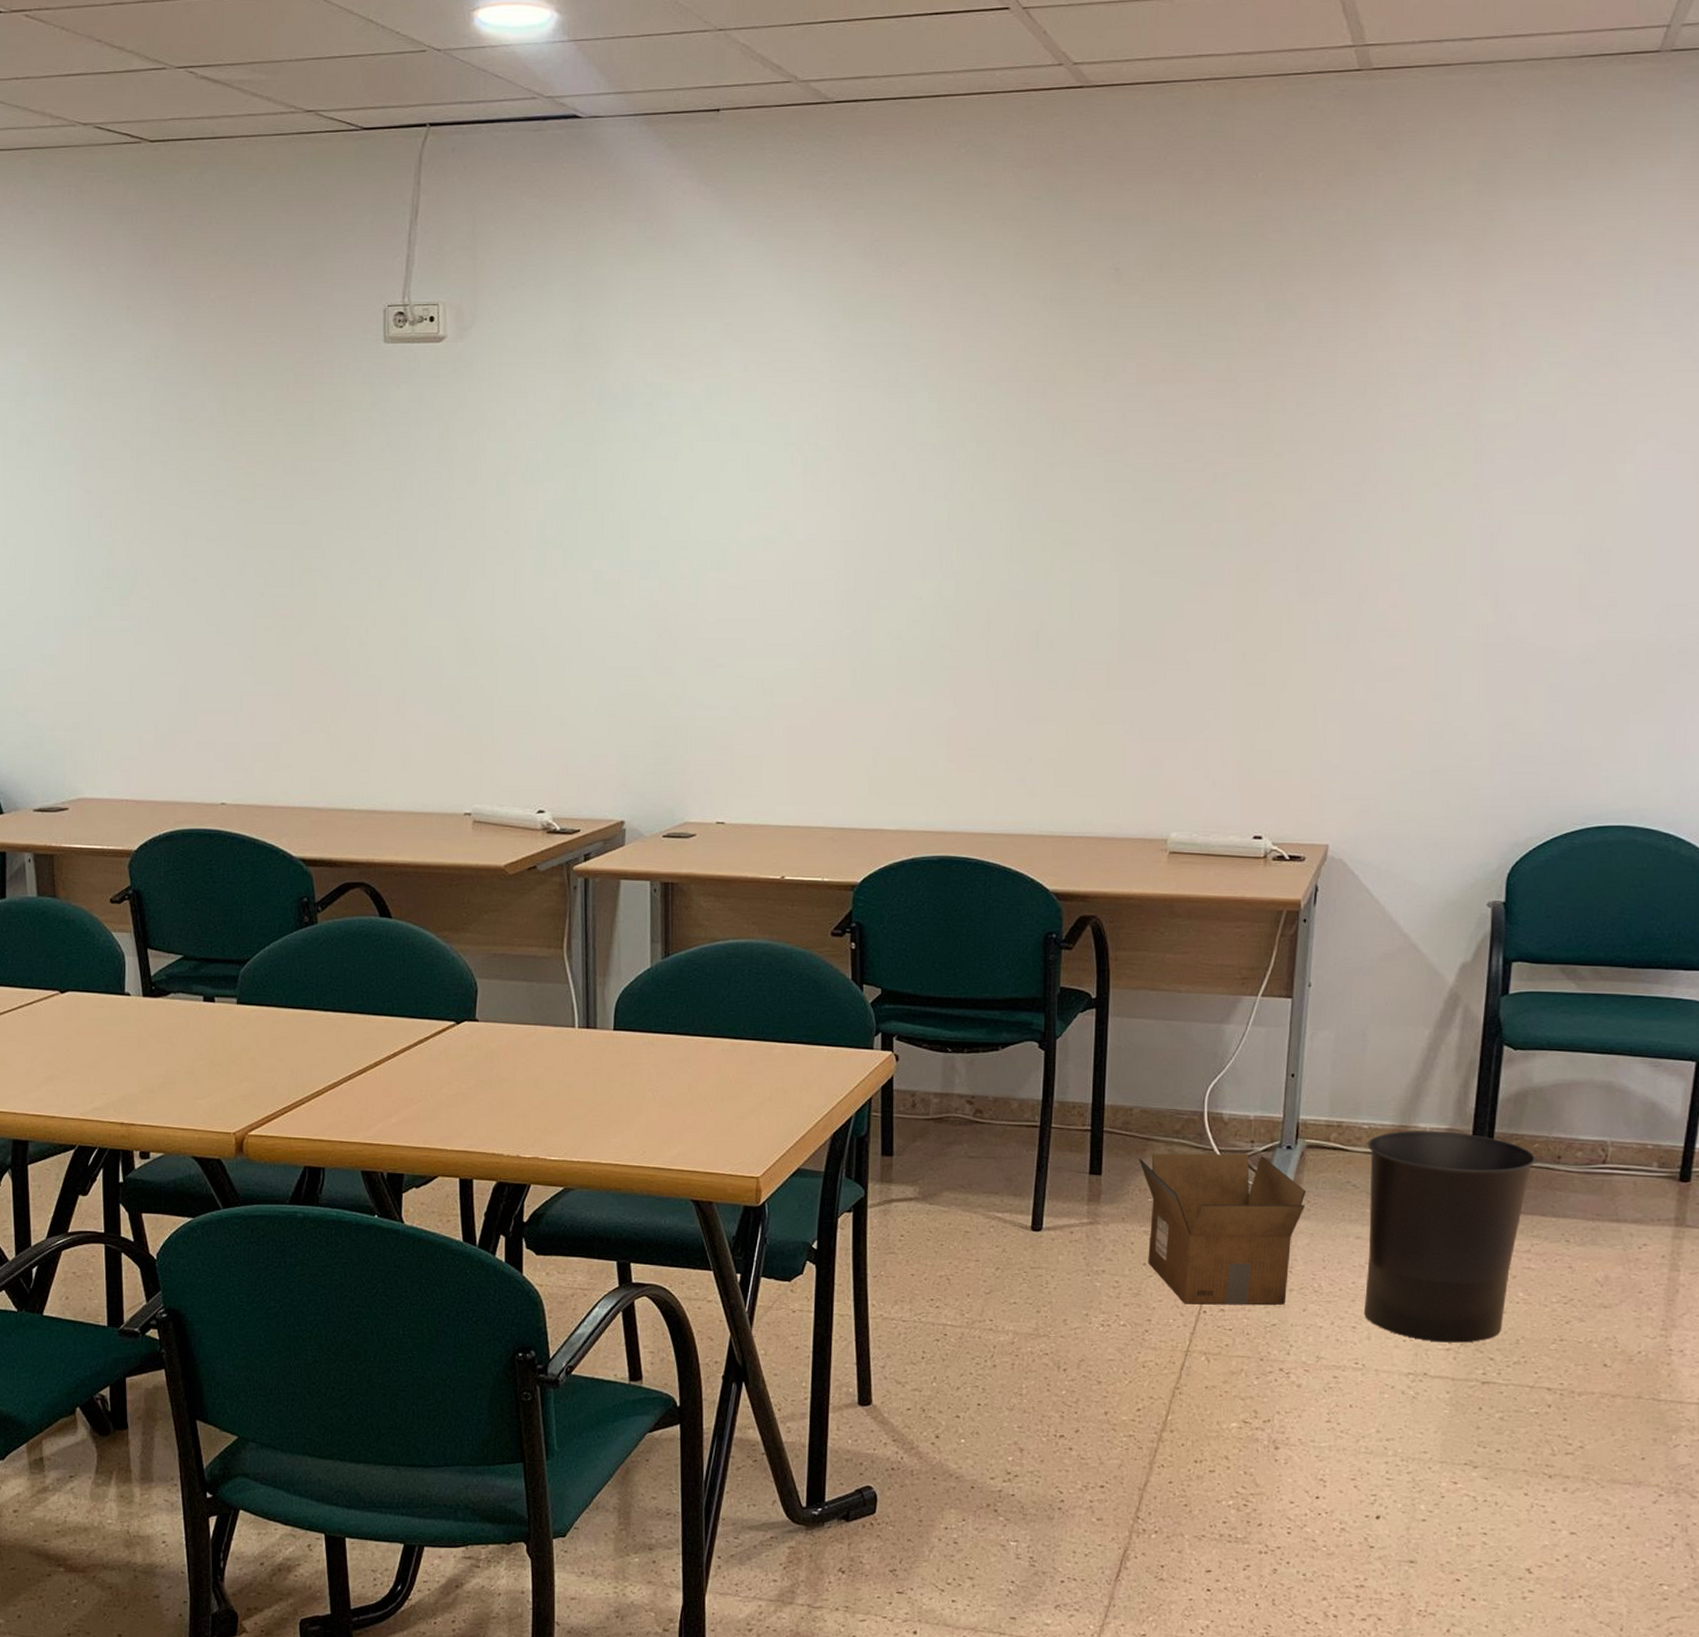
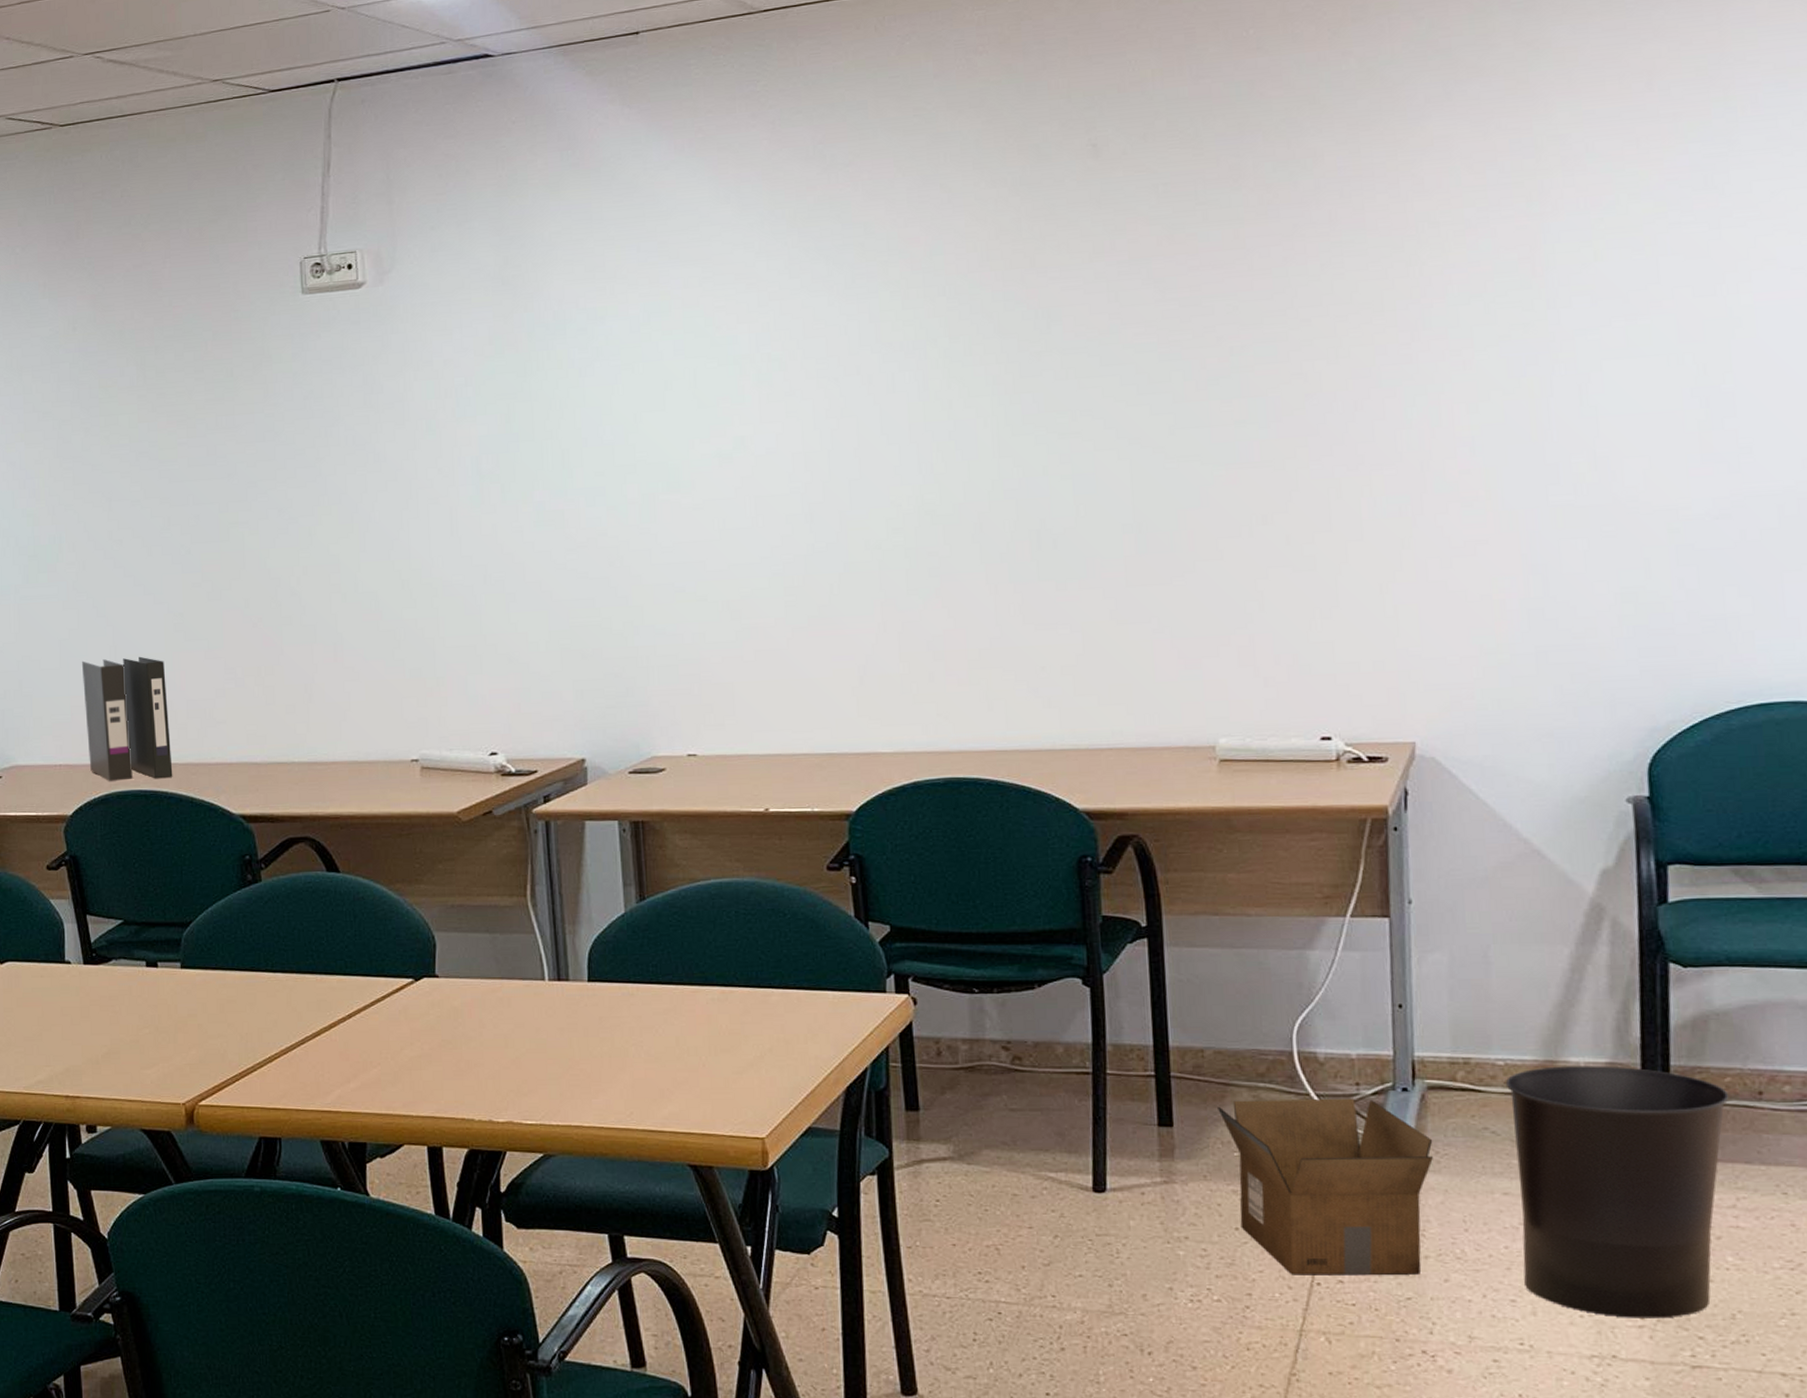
binder: none [151,697,198,819] -> present [81,659,133,781]
binder: none [193,696,237,819] -> present [123,656,173,779]

